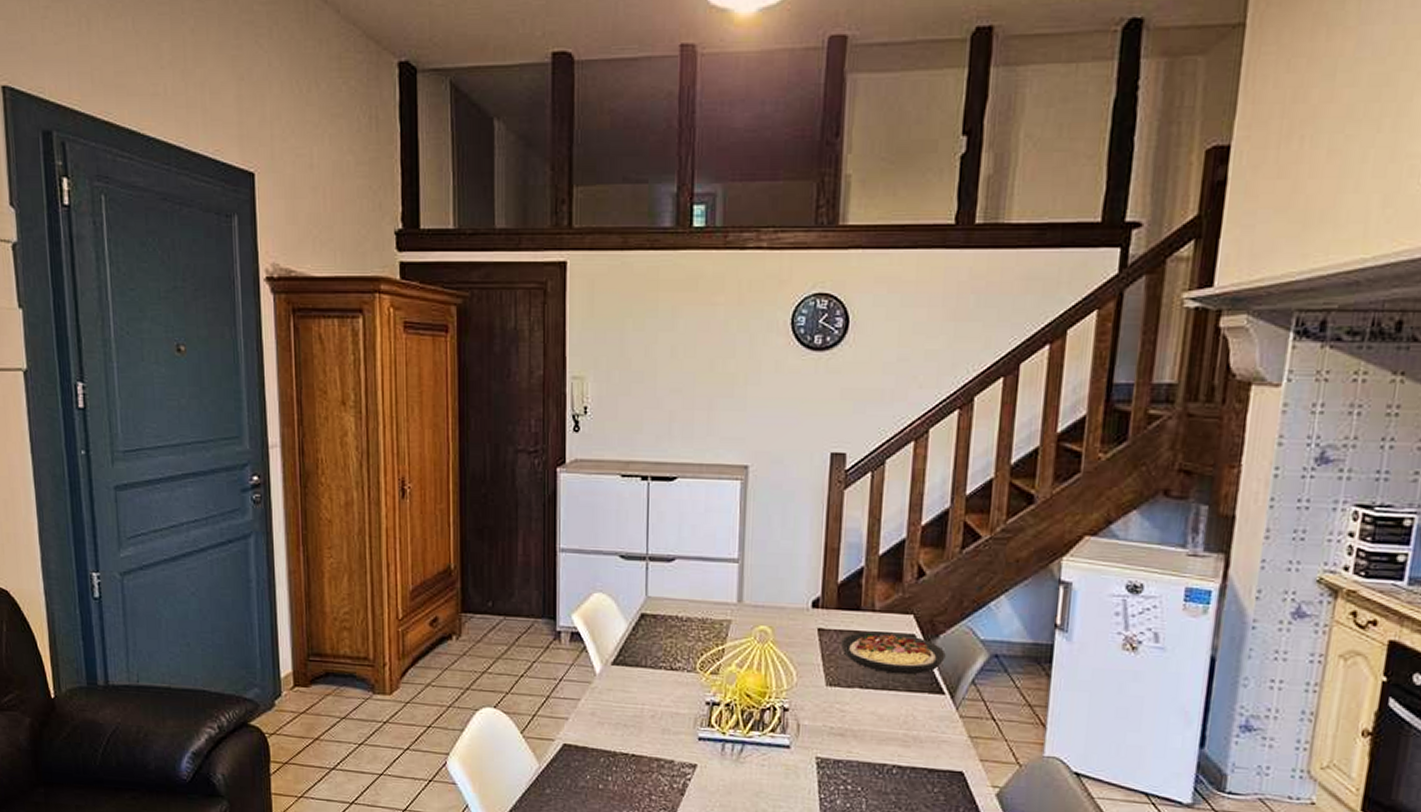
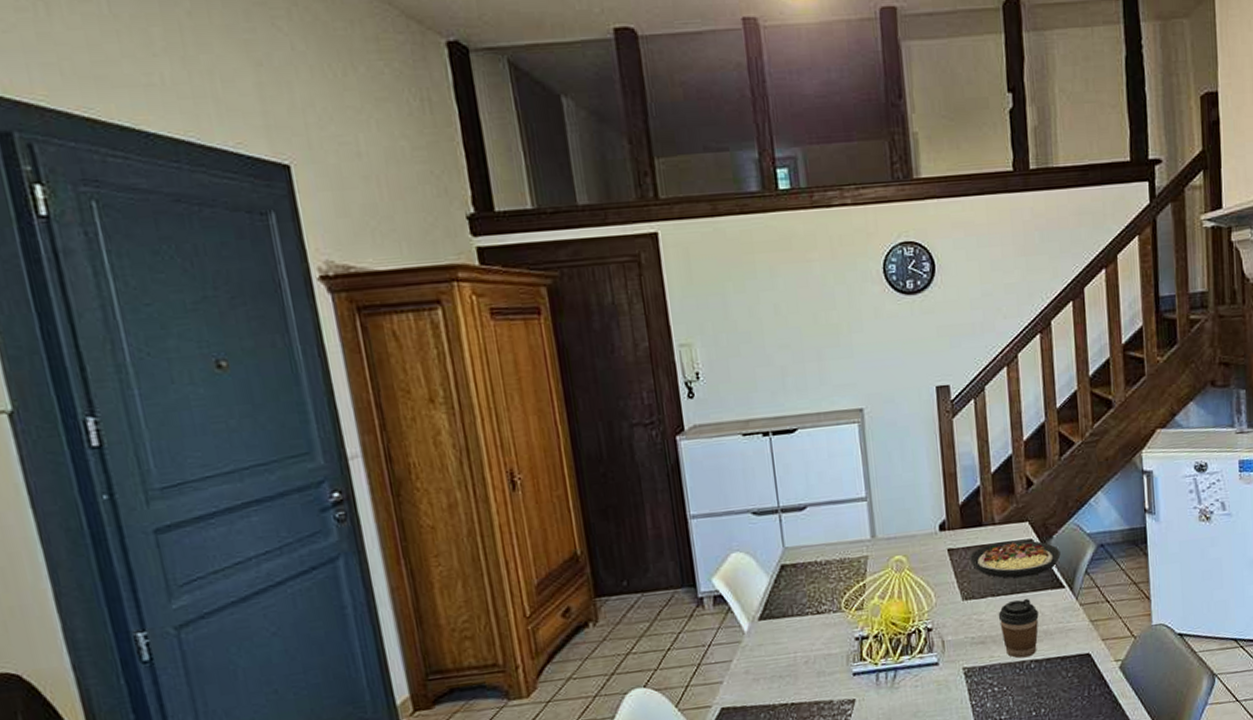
coffee cup: none [863,697,910,761] -> present [998,598,1039,659]

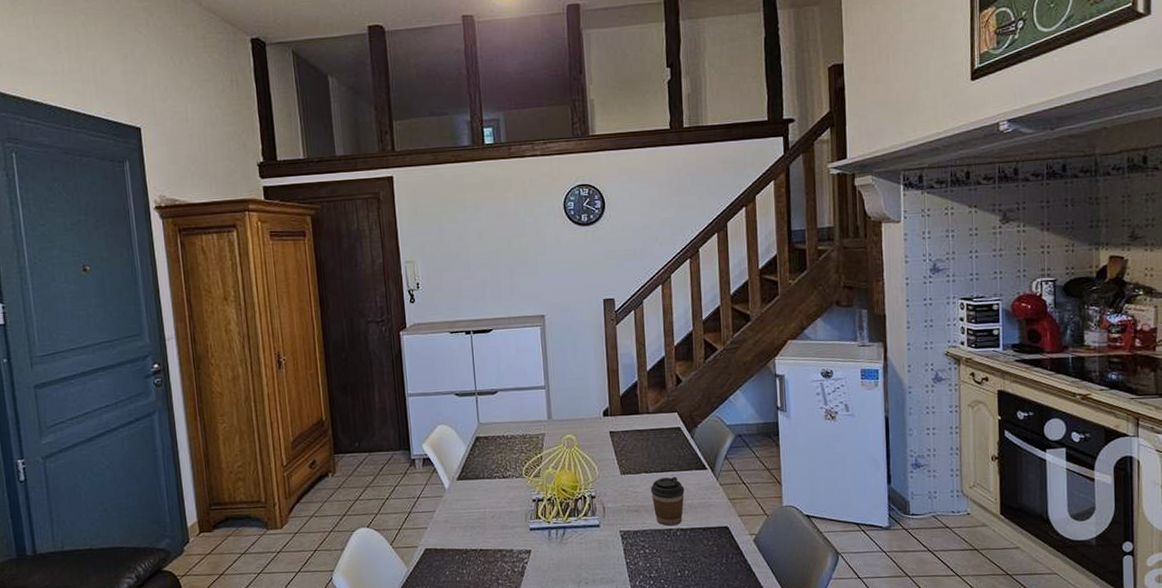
plate: present [970,540,1061,578] -> none [628,427,704,459]

